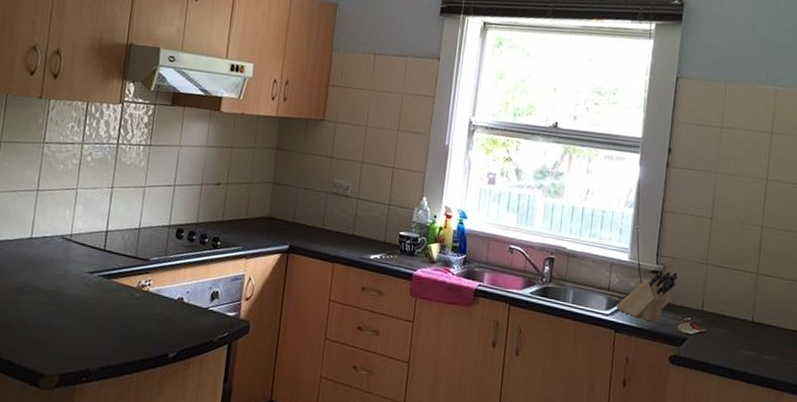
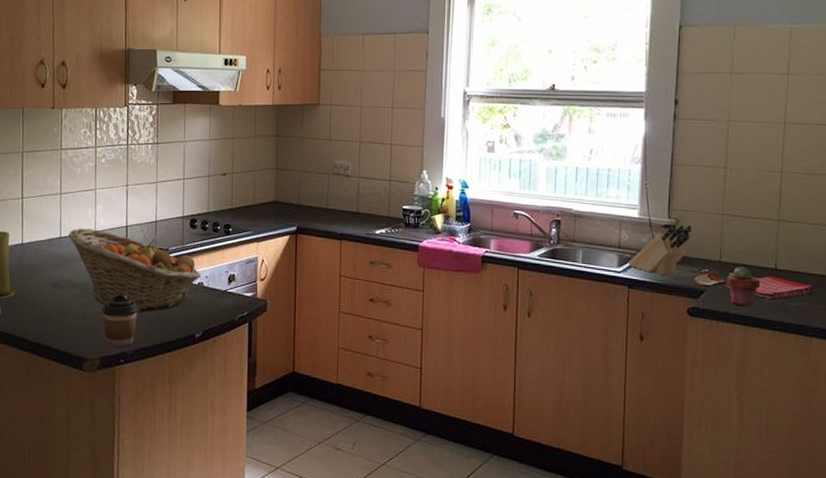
fruit basket: none [40,229,182,327] -> present [68,228,201,312]
coffee cup: none [68,304,110,364] -> present [102,294,139,347]
dish towel: none [706,328,787,353] -> present [725,277,814,300]
potted succulent: none [707,317,739,358] -> present [727,266,761,307]

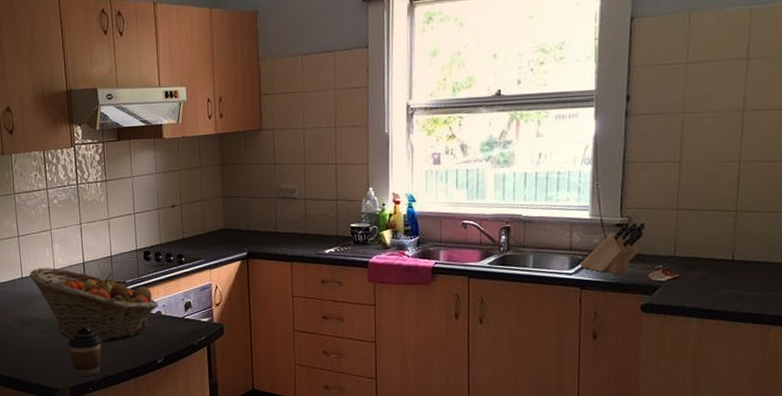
dish towel: present [725,277,814,300] -> none [680,268,773,291]
potted succulent: present [727,266,761,307] -> none [682,260,717,299]

